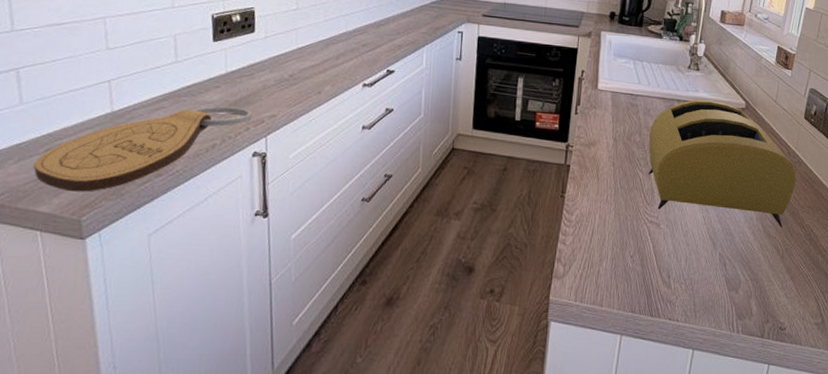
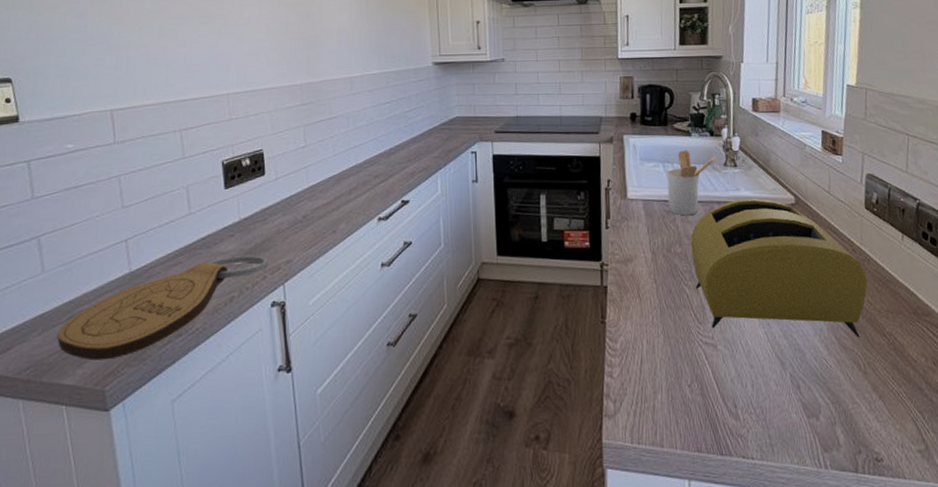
utensil holder: none [633,50,682,110] -> present [666,150,717,216]

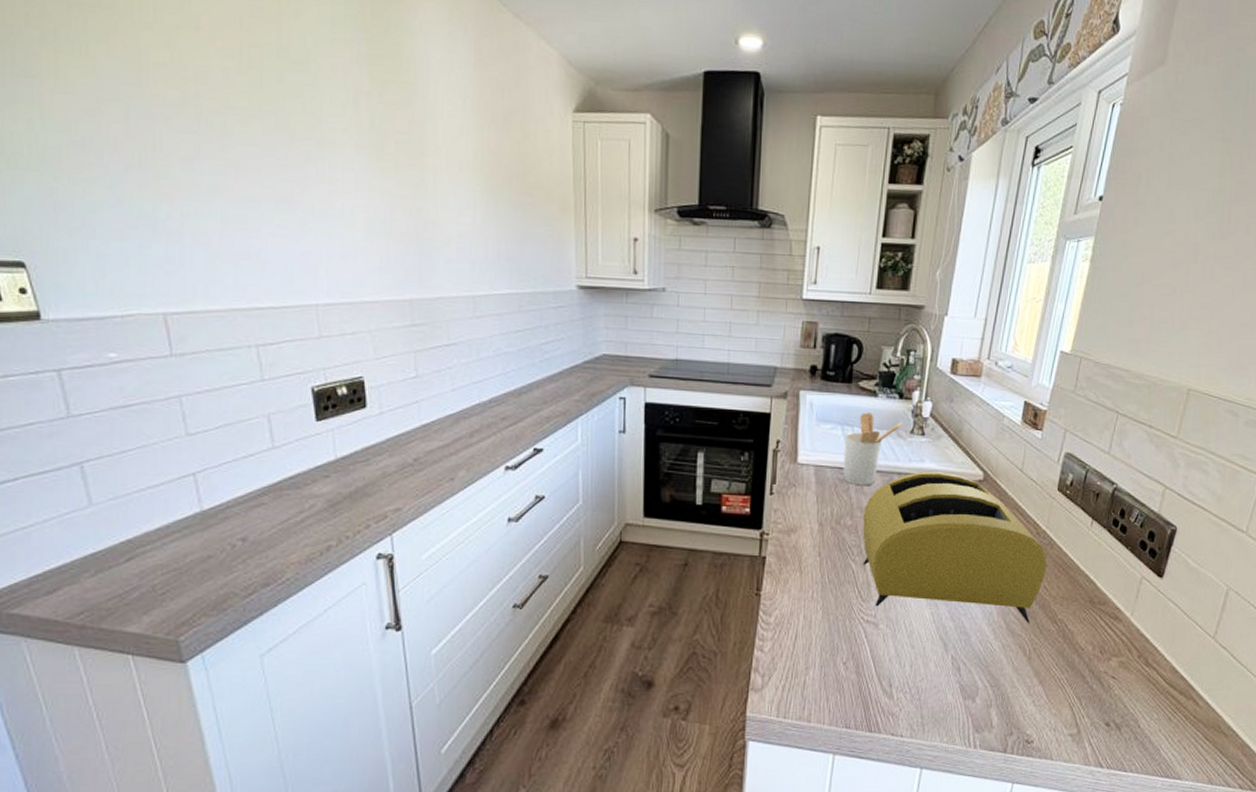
cutting board: present [57,255,268,361] -> none [115,500,372,608]

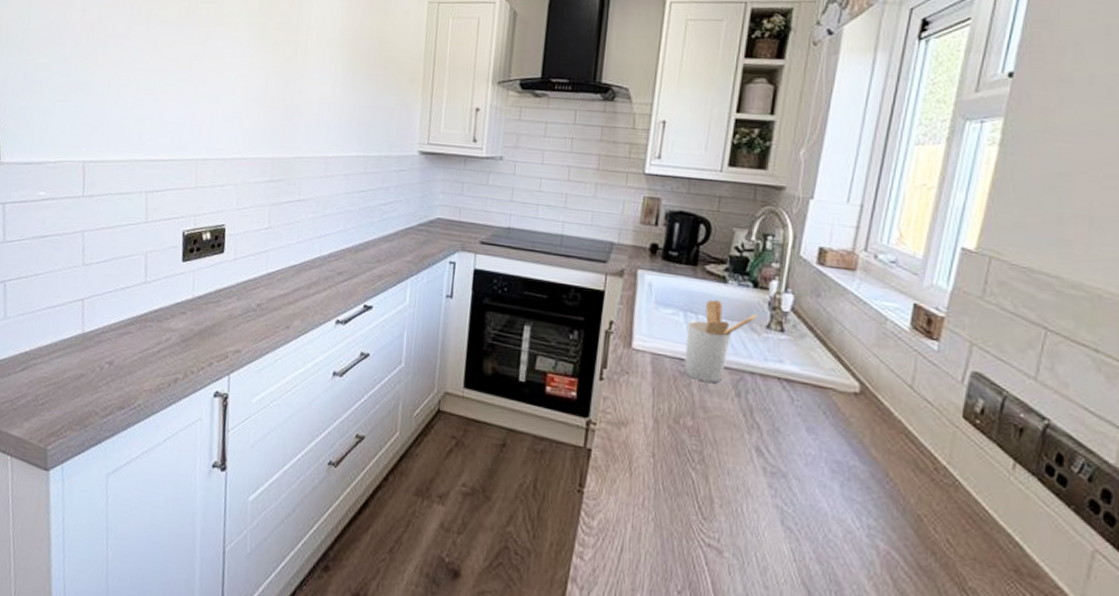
toaster: present [862,471,1048,623] -> none [705,373,951,585]

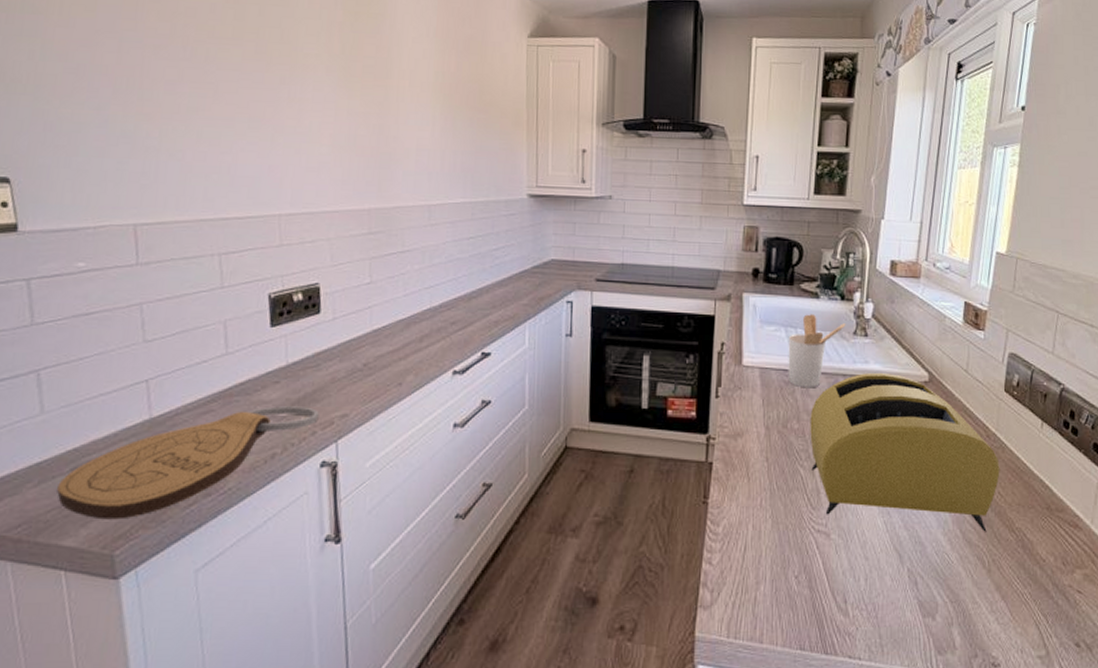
cutting board: none [10,335,217,419] -> present [57,406,319,520]
toaster: none [705,373,951,585] -> present [810,372,1000,532]

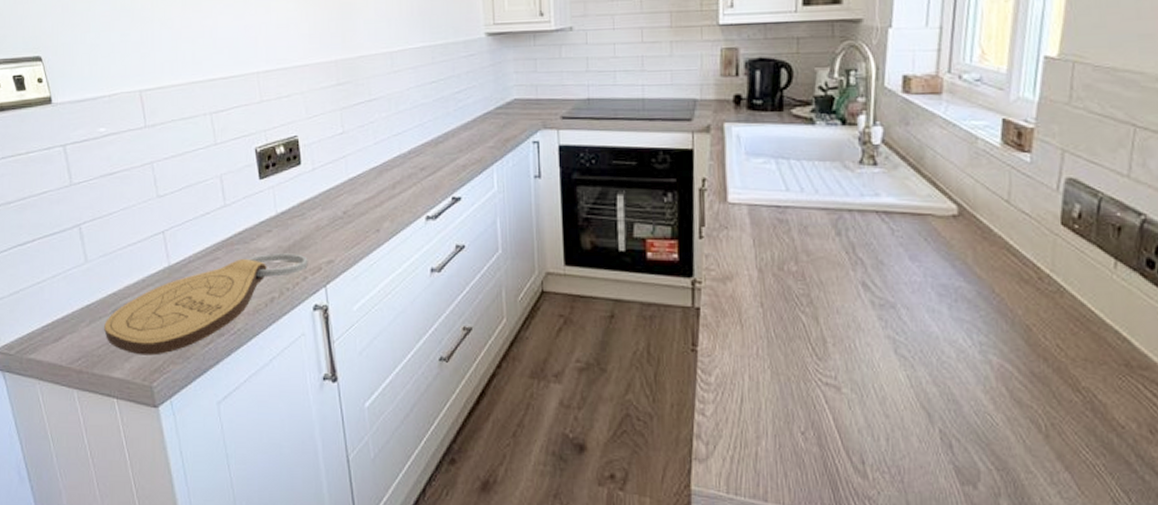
utensil holder: present [788,314,846,388] -> none [780,143,849,226]
toaster: present [810,372,1000,532] -> none [810,206,1058,391]

